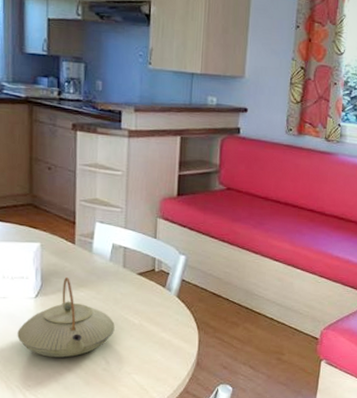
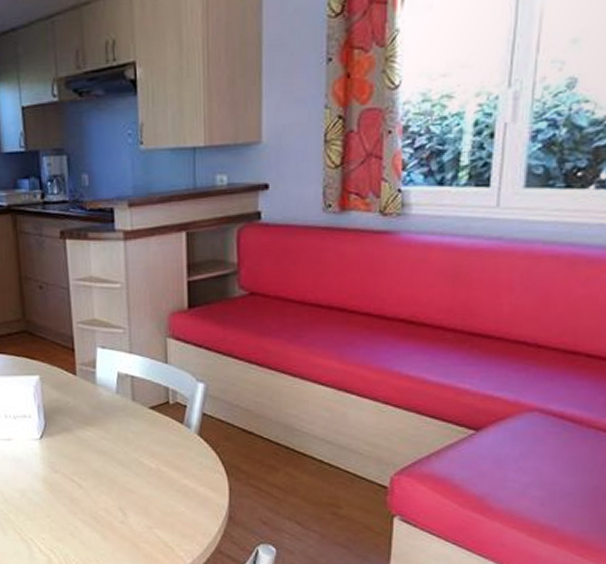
teapot: present [17,277,115,358] -> none [25,415,129,508]

